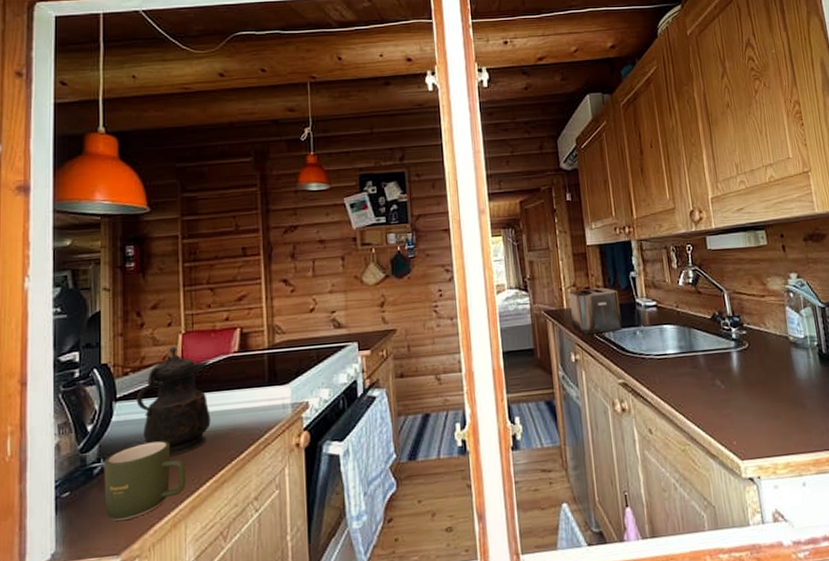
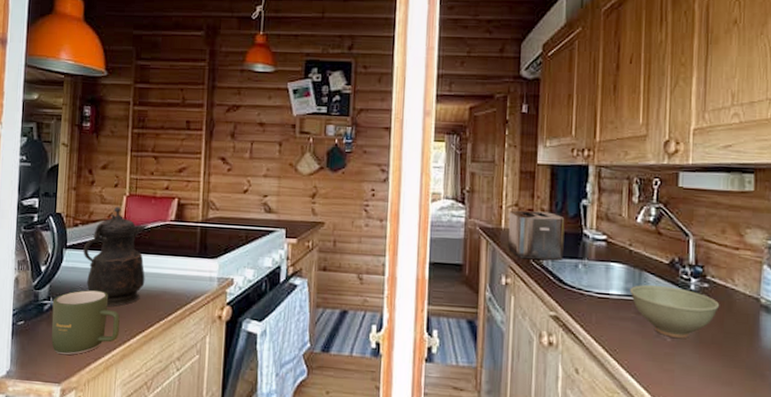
bowl: none [683,338,759,385] -> present [629,285,720,339]

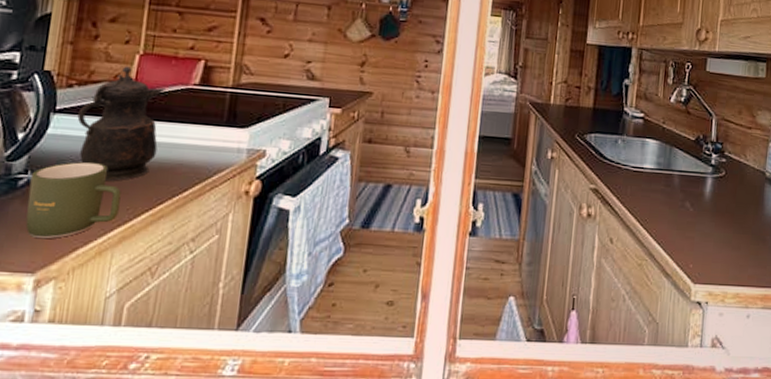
toaster: present [508,210,565,260] -> none [556,87,609,136]
bowl: present [629,285,720,339] -> none [661,159,734,209]

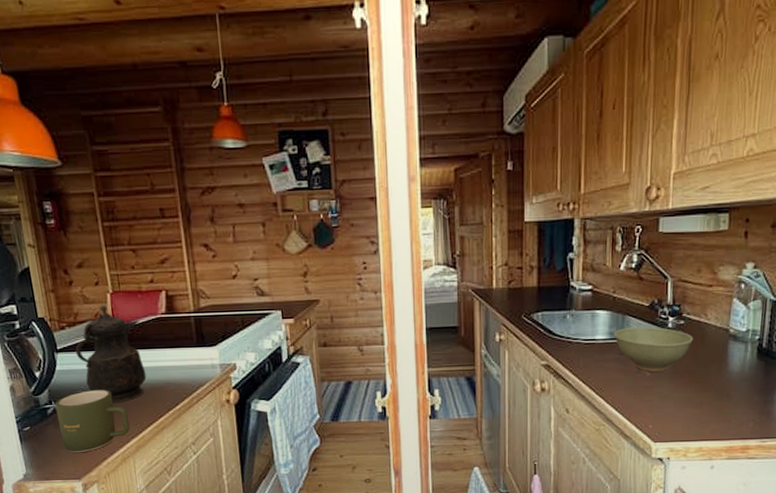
bowl: none [661,159,734,209] -> present [613,327,694,373]

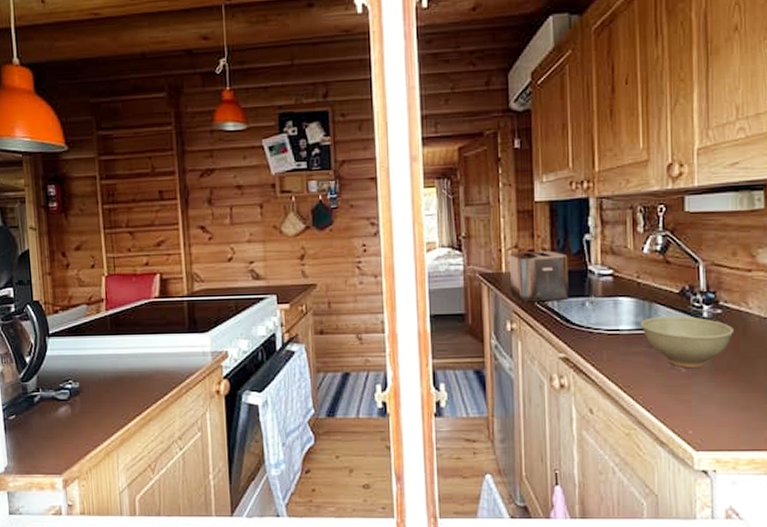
mug: present [55,389,130,453] -> none [42,376,115,446]
coffeepot: present [75,305,147,403] -> none [67,288,136,391]
toaster: none [499,268,553,316] -> present [509,251,569,302]

